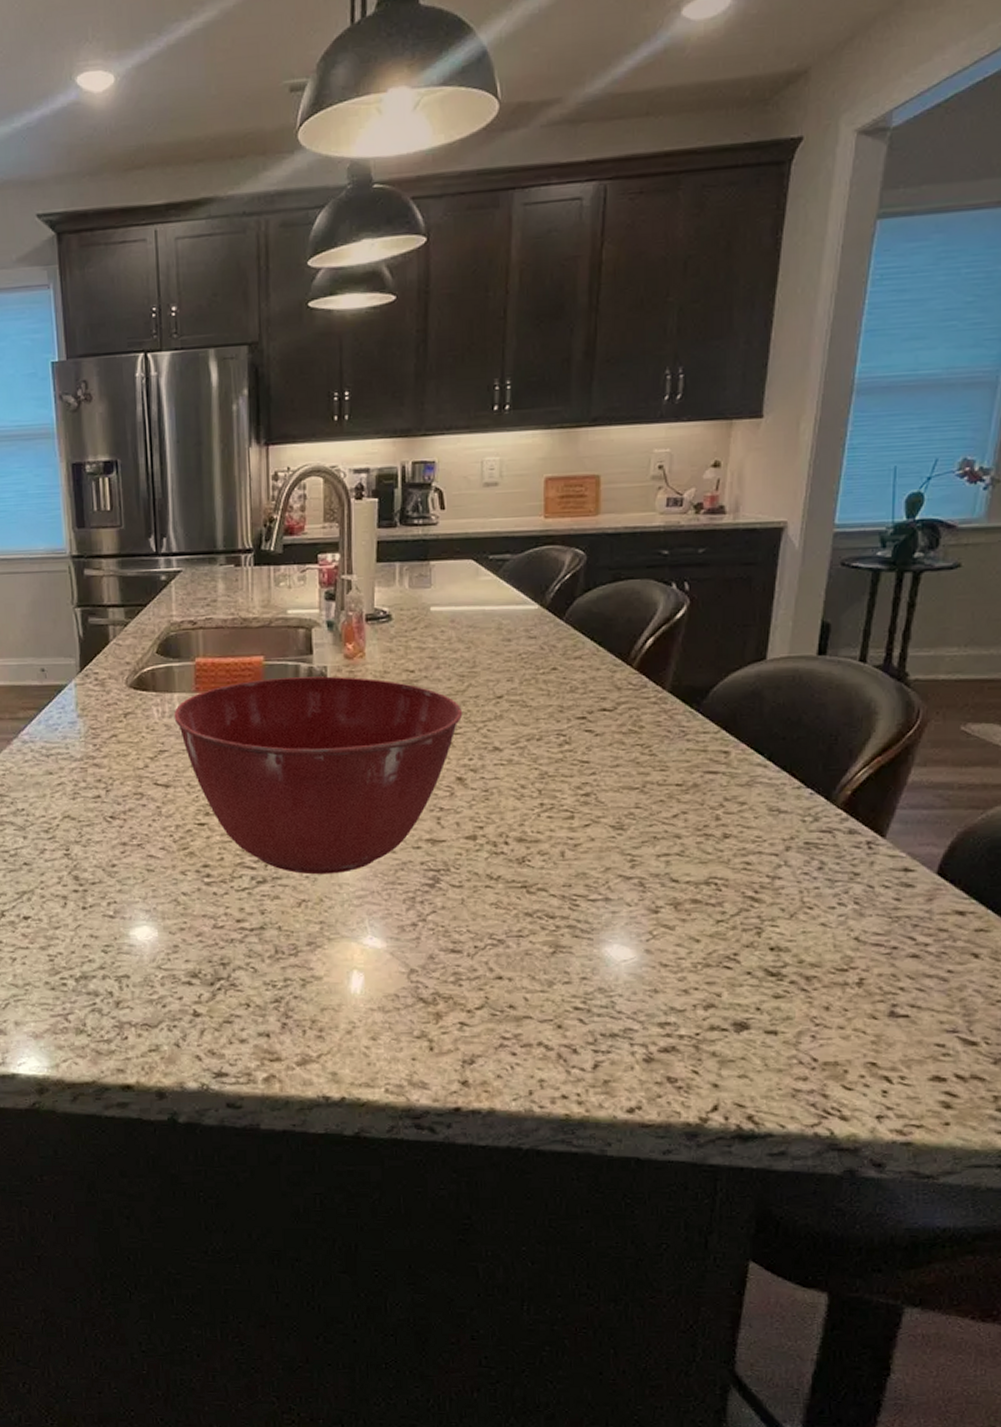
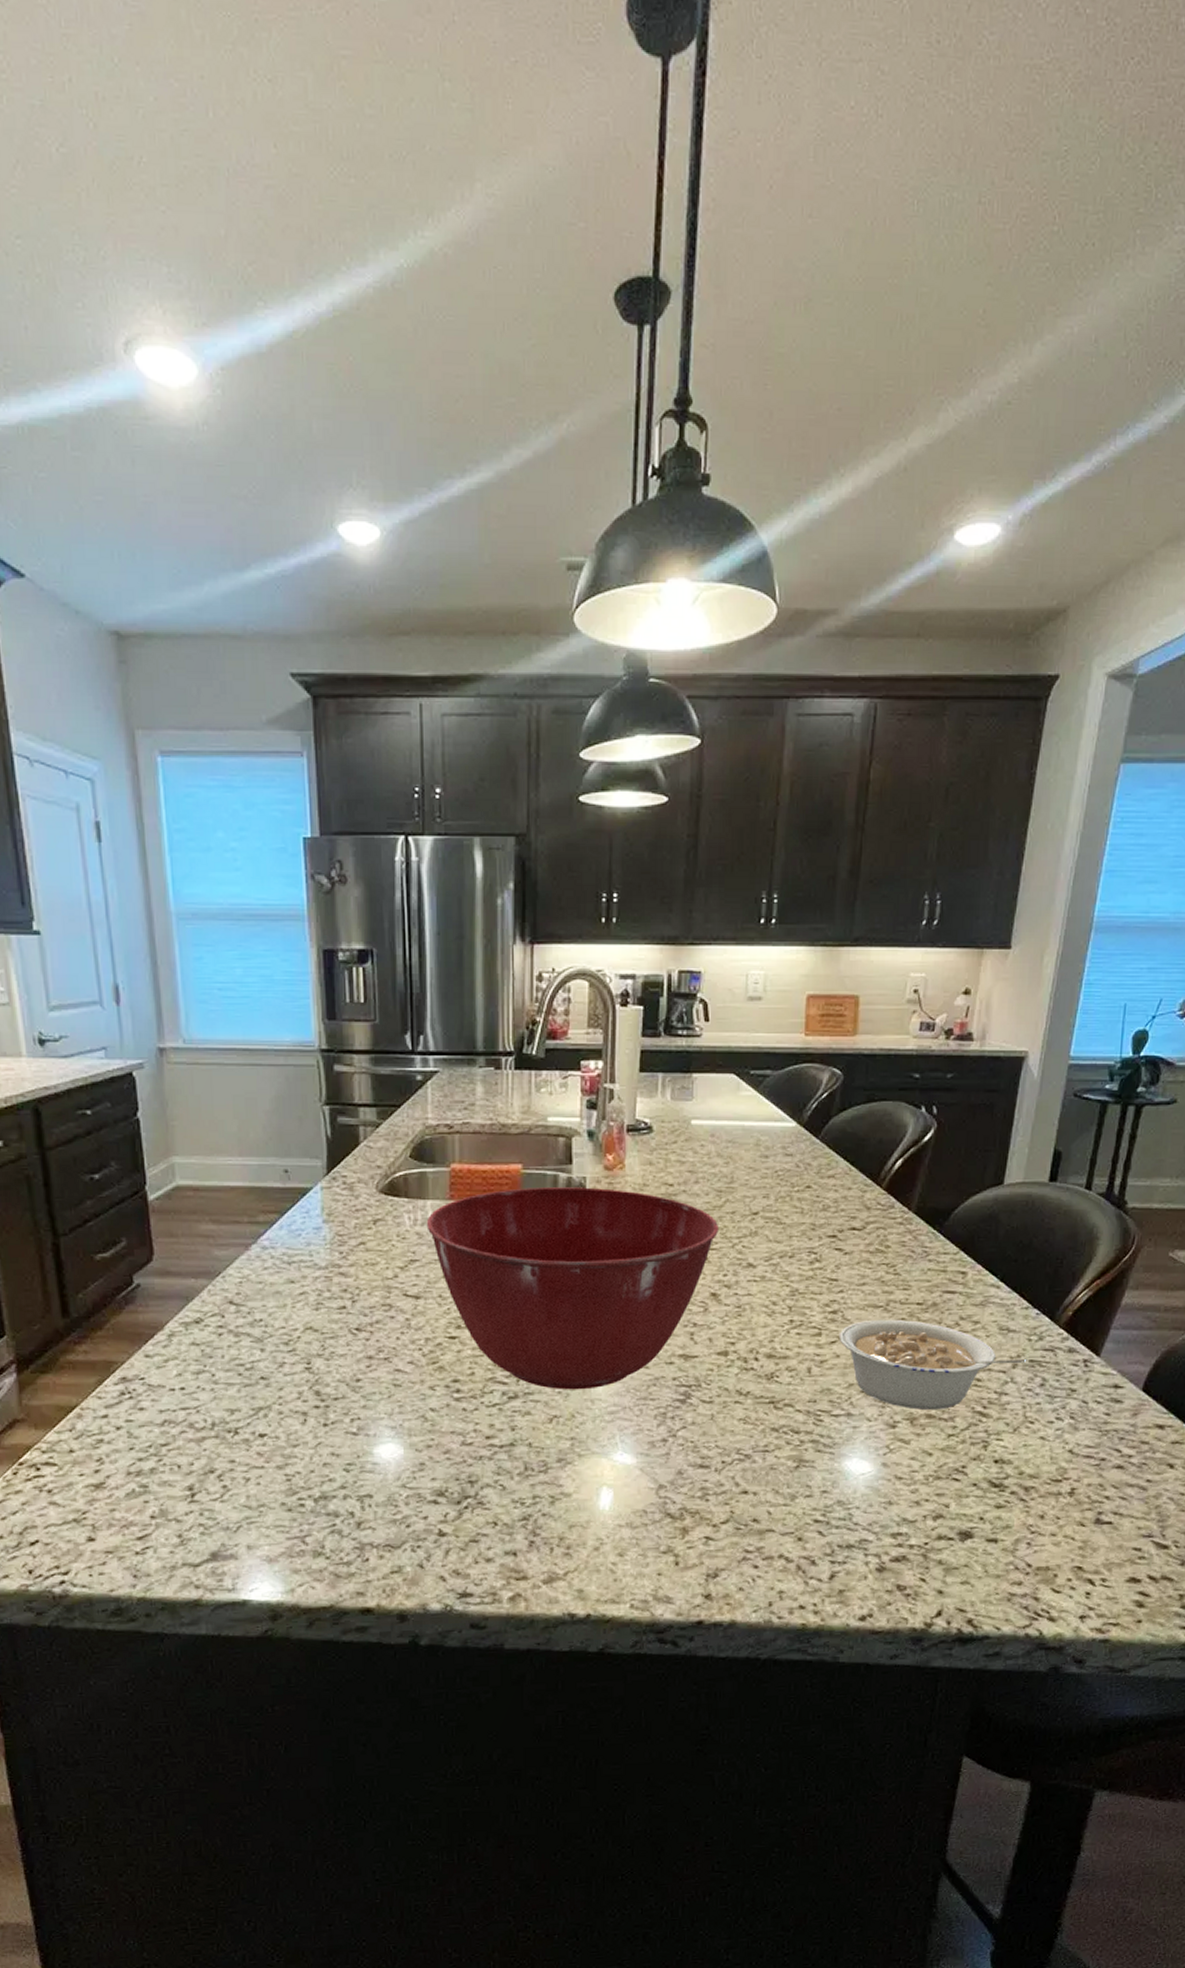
legume: none [592,801,802,895] -> present [838,1319,1027,1411]

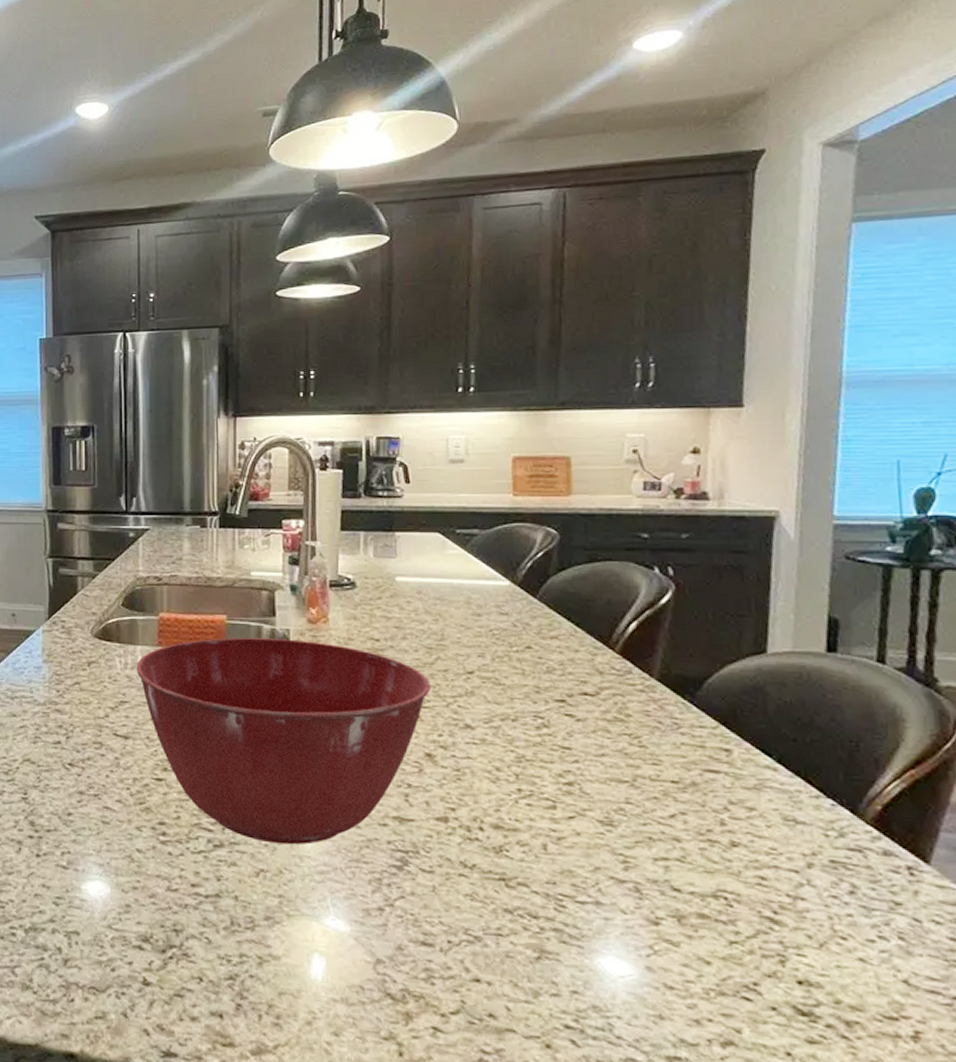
legume: present [838,1319,1027,1411] -> none [577,795,827,910]

